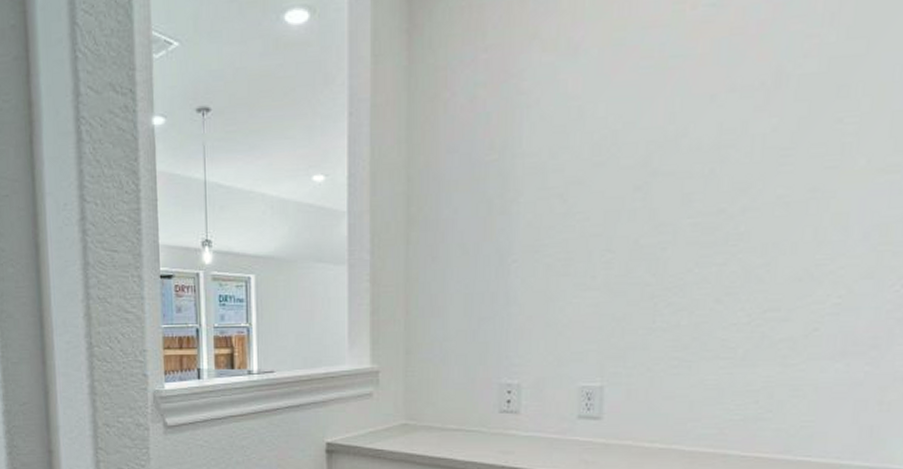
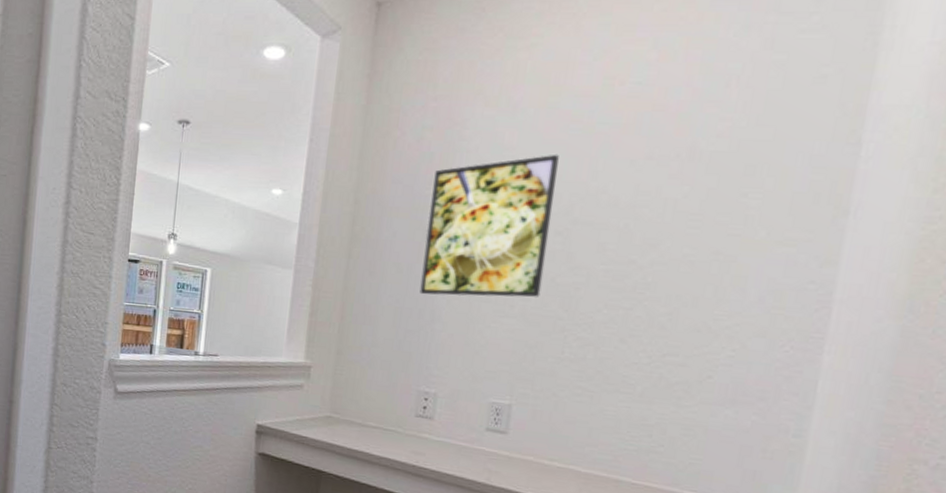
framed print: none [490,97,630,276] -> present [419,154,559,297]

